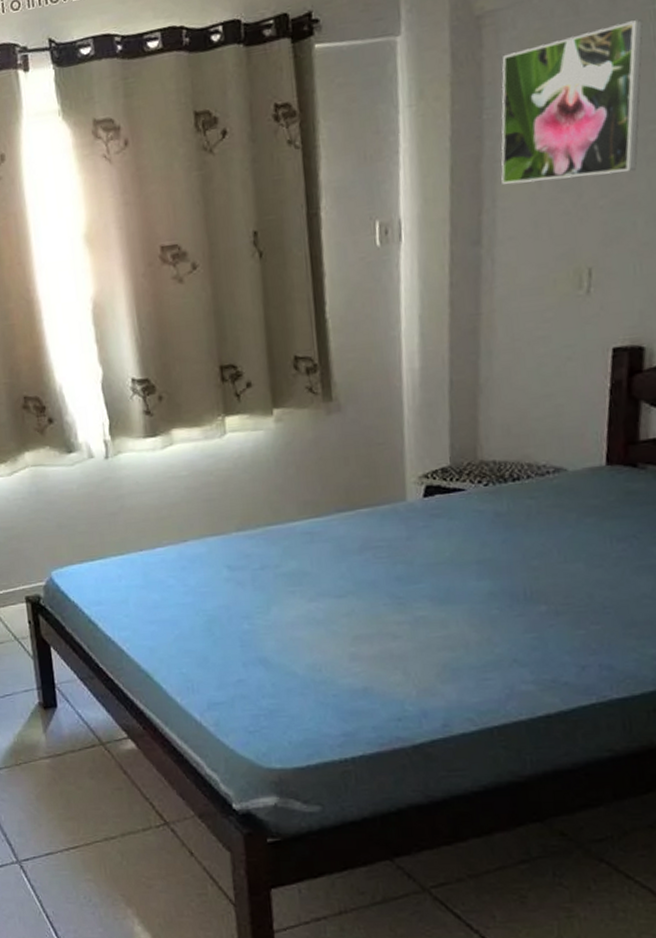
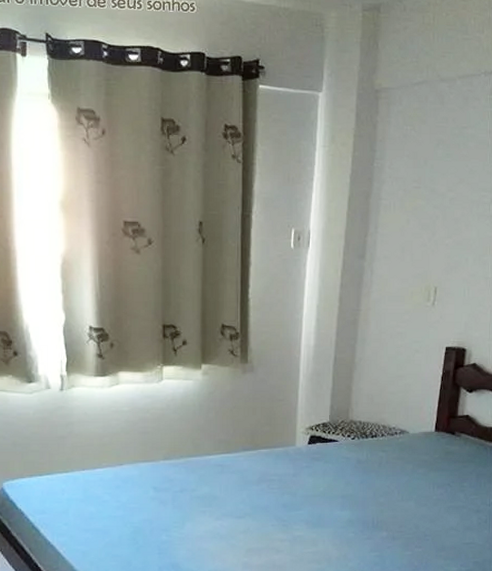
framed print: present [501,19,643,184] -> none [383,116,483,223]

